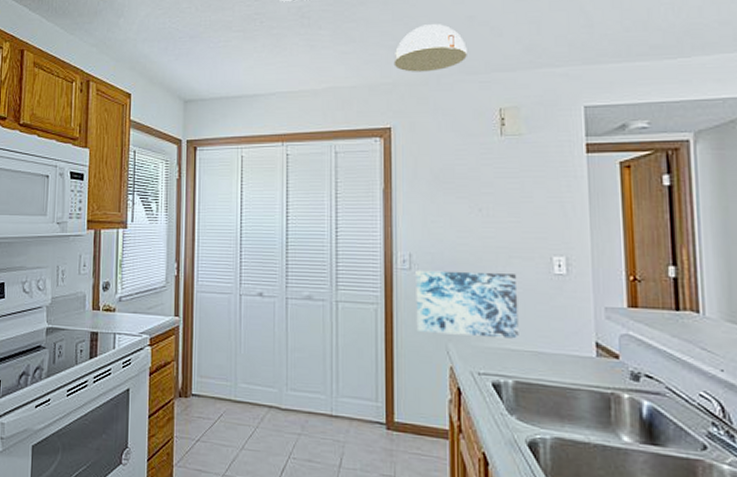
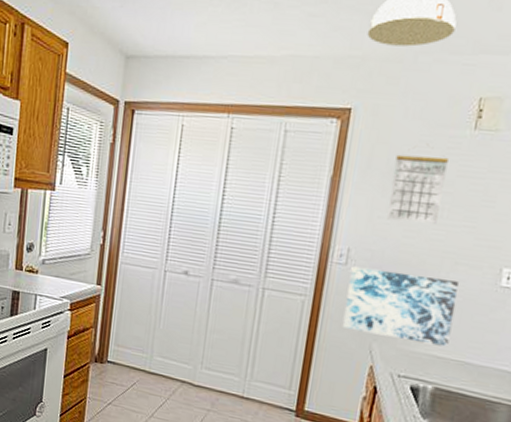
calendar: none [438,151,485,224] -> present [386,143,449,225]

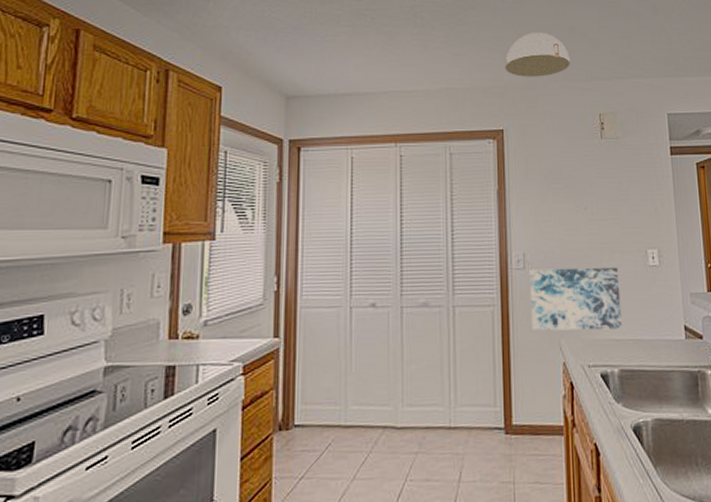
calendar: present [386,143,449,225] -> none [547,153,590,222]

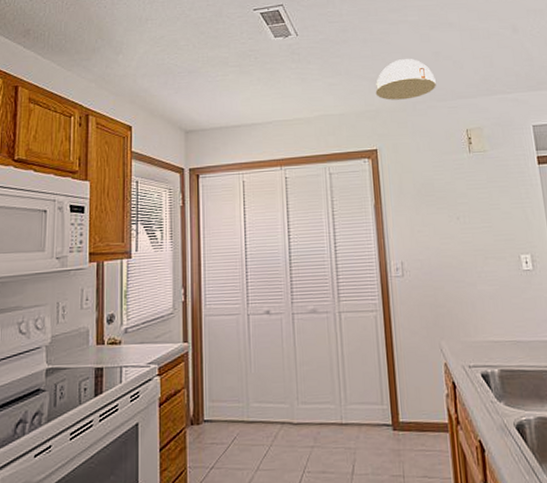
wall art: present [529,267,622,331] -> none [408,273,500,334]

